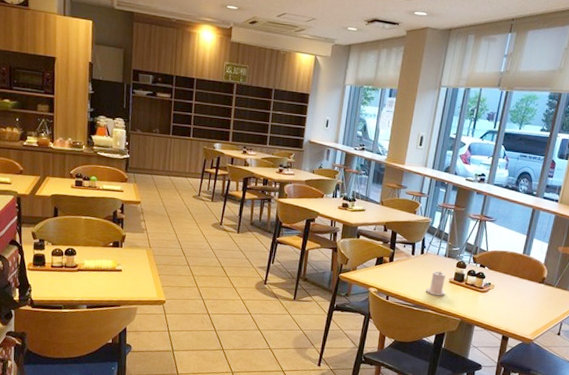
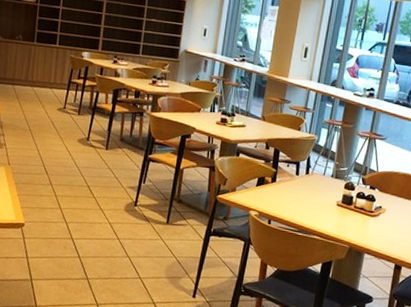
candle: present [425,270,446,296] -> none [311,192,333,221]

